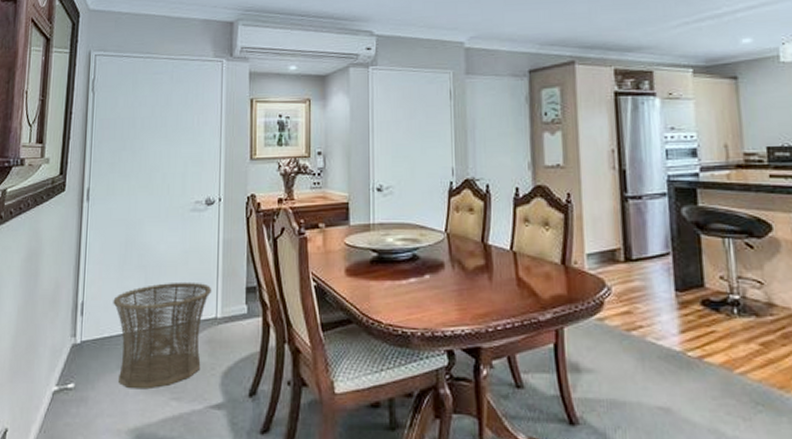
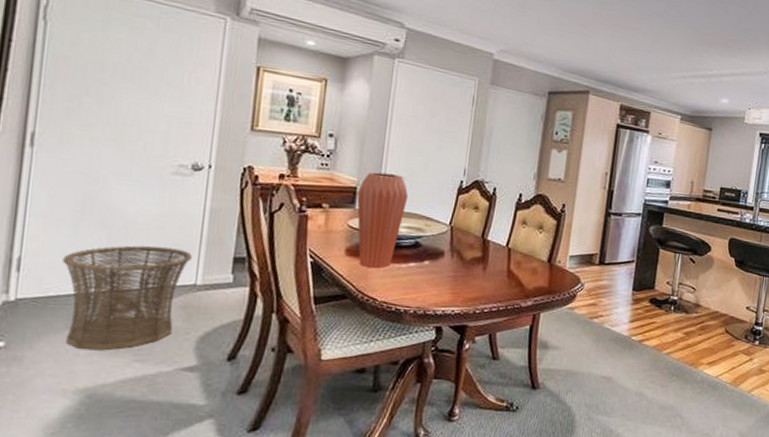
vase: none [350,184,400,287] -> present [357,172,409,268]

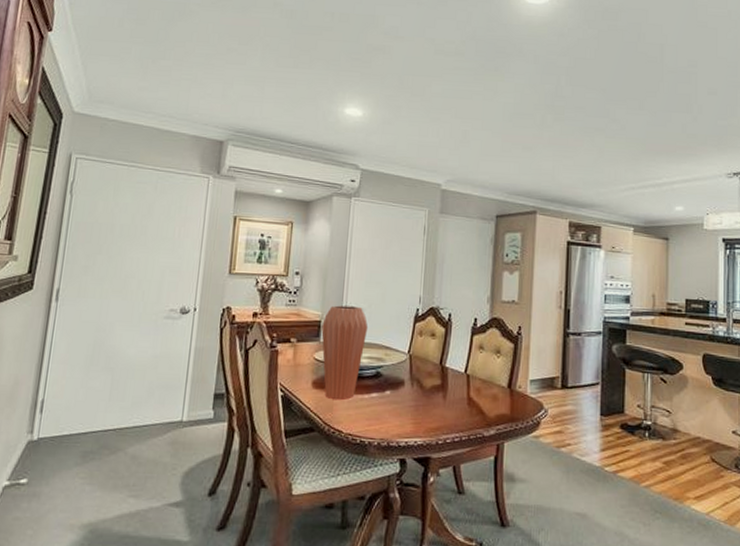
basket: present [62,245,193,351] -> none [75,385,180,487]

